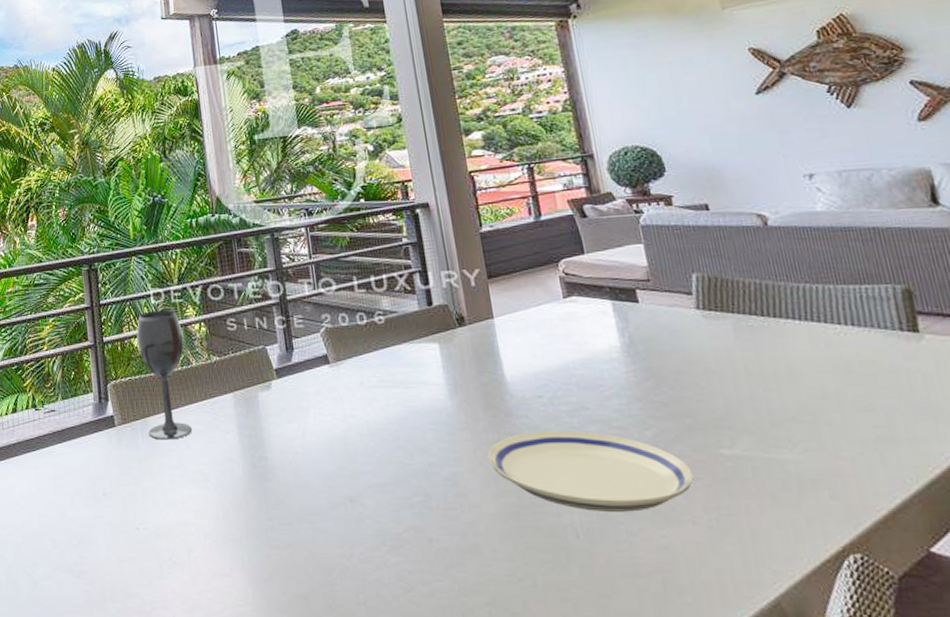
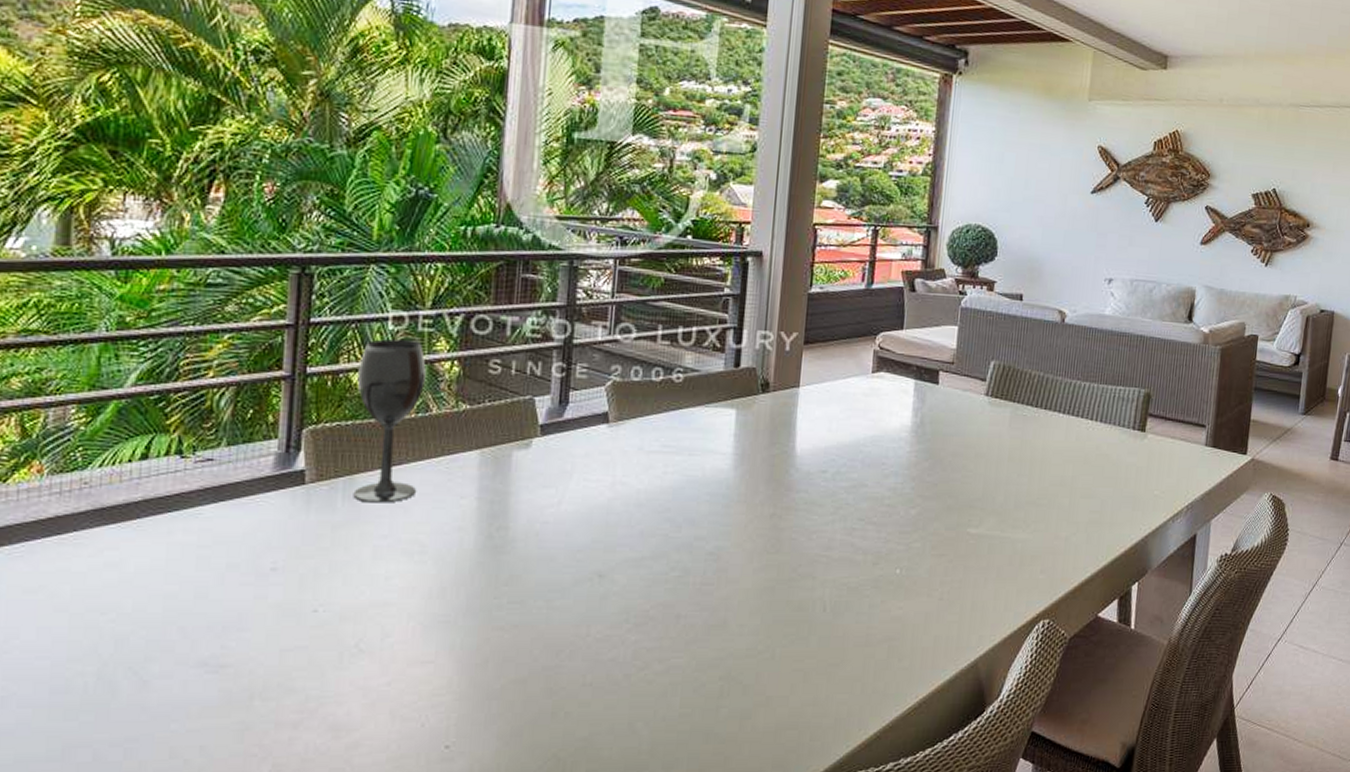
plate: present [487,430,694,512] -> none [757,506,940,586]

